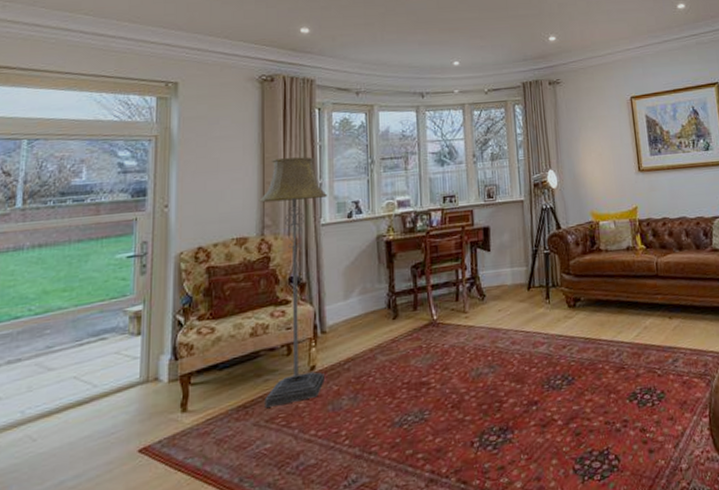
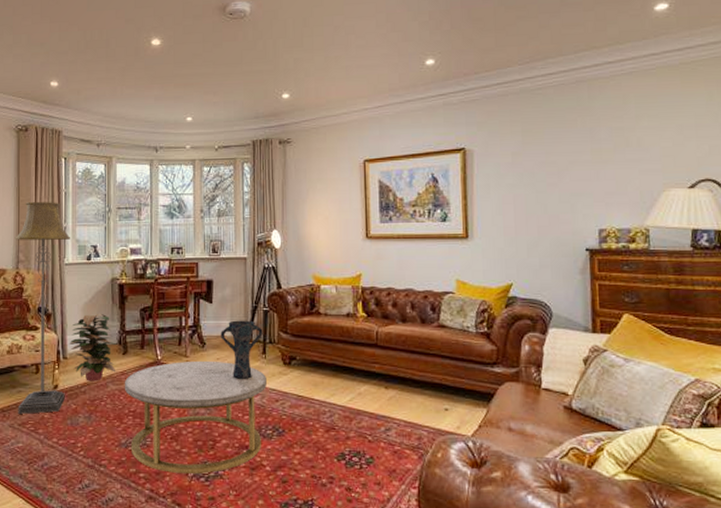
decorative plant: none [328,275,386,356] -> present [69,313,116,382]
coffee table: none [395,312,553,447] -> present [124,360,267,475]
vase: none [501,265,545,330] -> present [220,320,263,379]

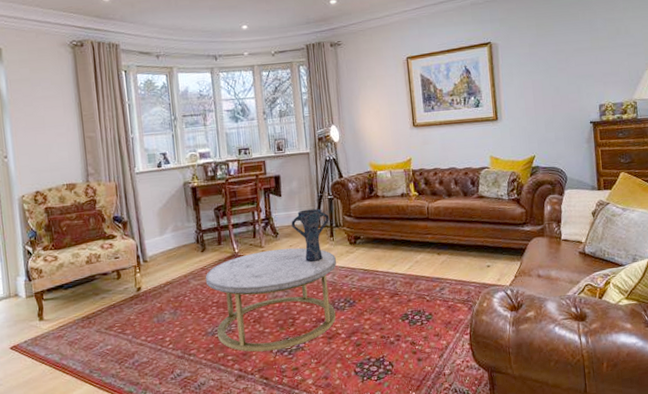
floor lamp: present [15,202,70,414] -> none [81,114,149,319]
decorative plant: present [69,313,116,382] -> none [147,216,197,280]

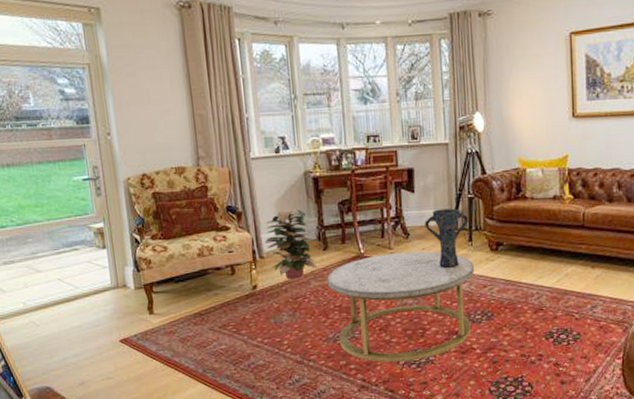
decorative plant: none [147,216,197,280] -> present [264,209,318,280]

